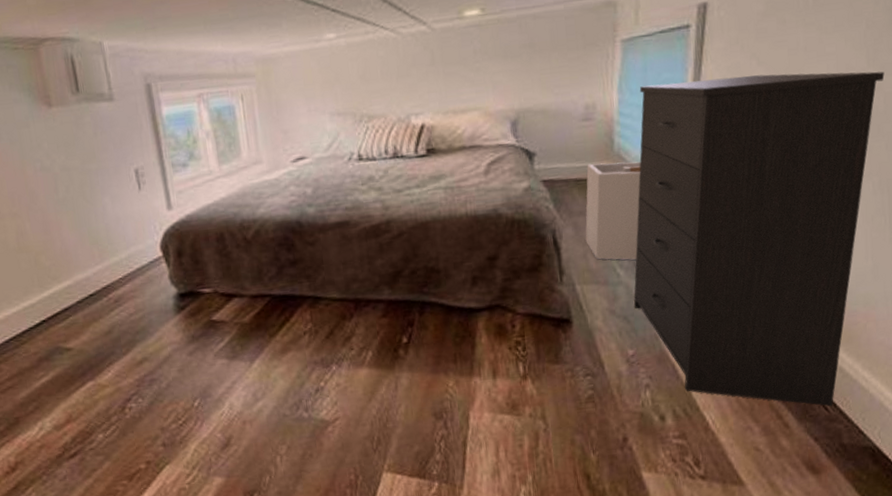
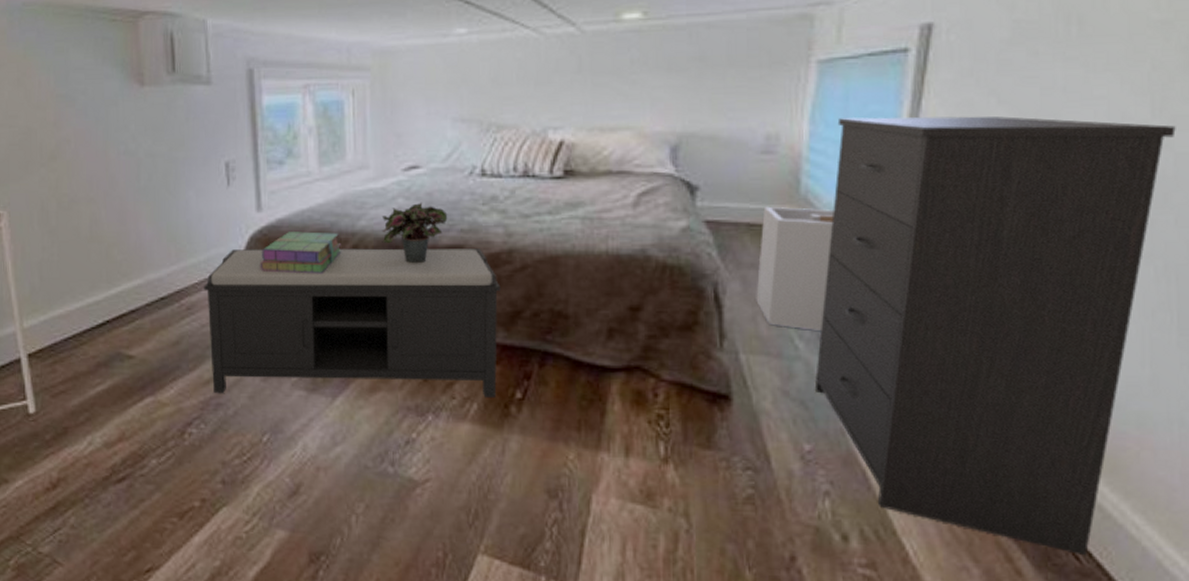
bench: none [128,222,386,371] -> present [204,248,501,399]
stack of books: none [175,221,246,262] -> present [260,232,342,274]
potted plant: none [277,187,334,242] -> present [381,202,448,264]

